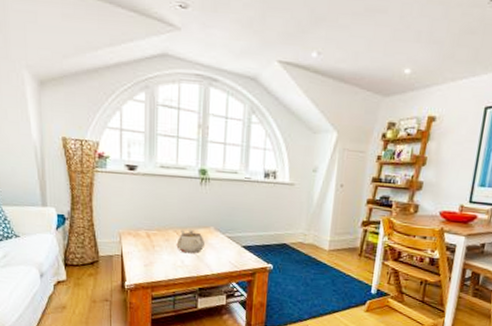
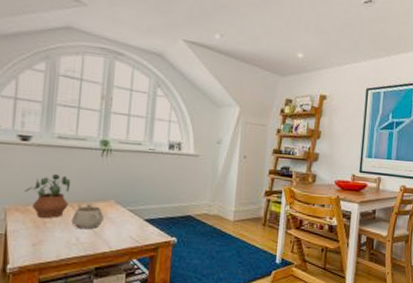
potted plant: none [135,201,174,242] -> present [24,173,71,218]

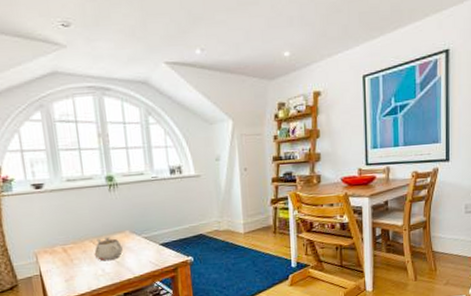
potted plant: present [24,173,71,218] -> none [48,214,90,256]

